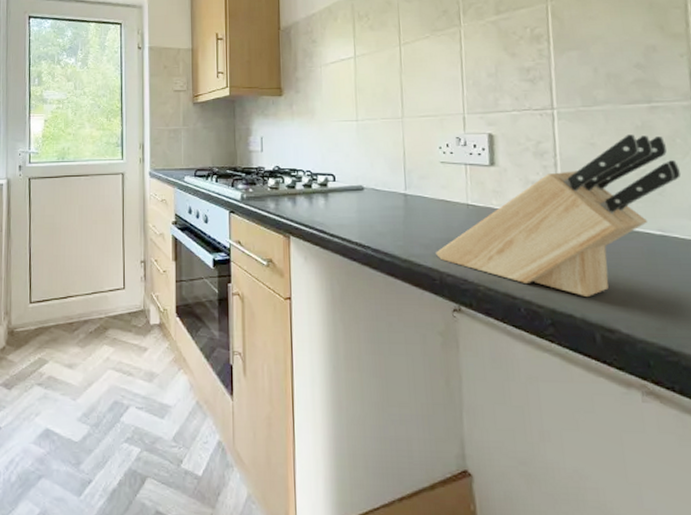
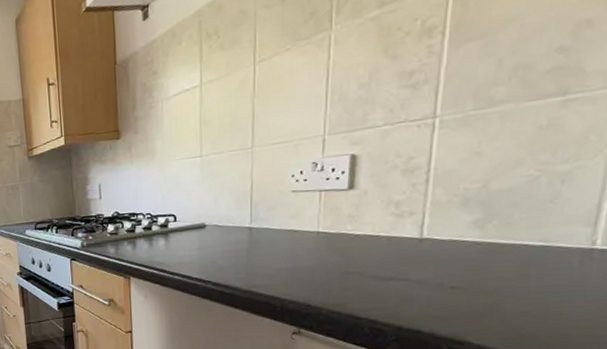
knife block: present [436,134,681,298] -> none [279,135,586,314]

